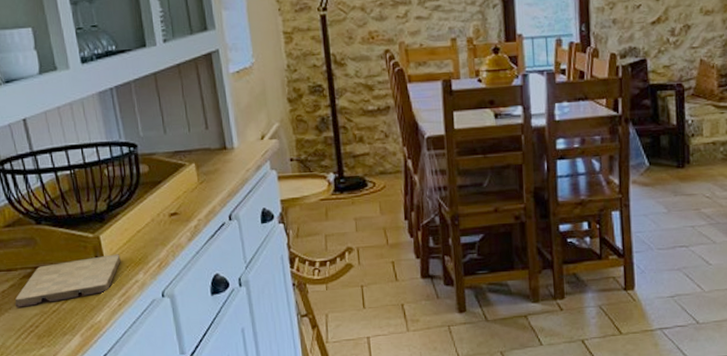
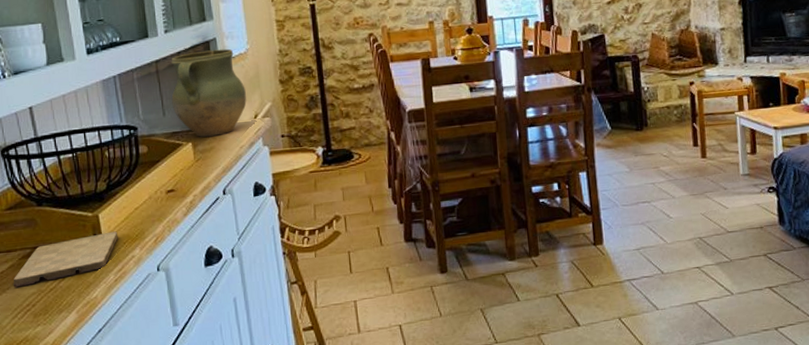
ceramic jug: none [171,62,253,158] -> present [171,48,247,137]

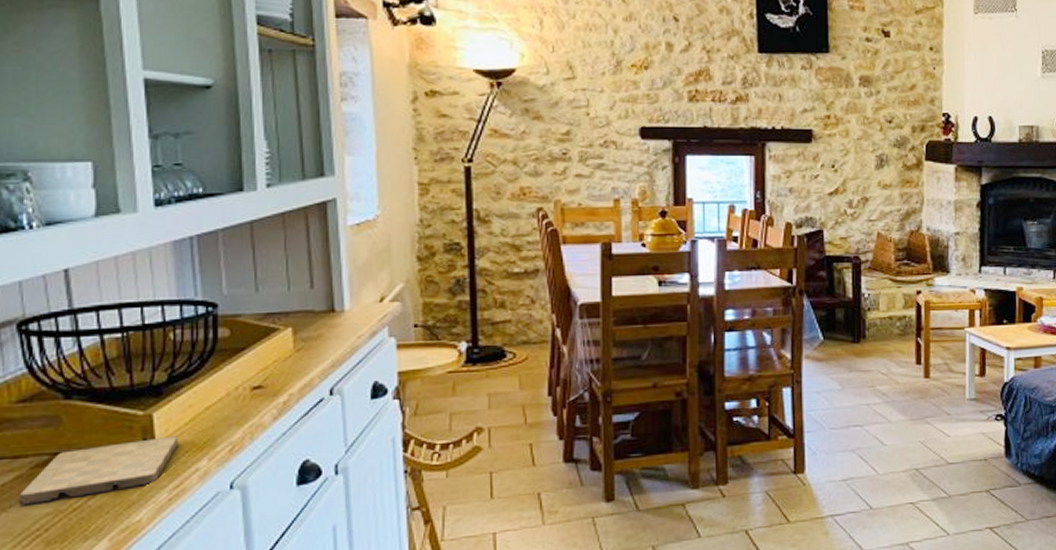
ceramic jug: present [171,48,247,137] -> none [269,213,371,321]

